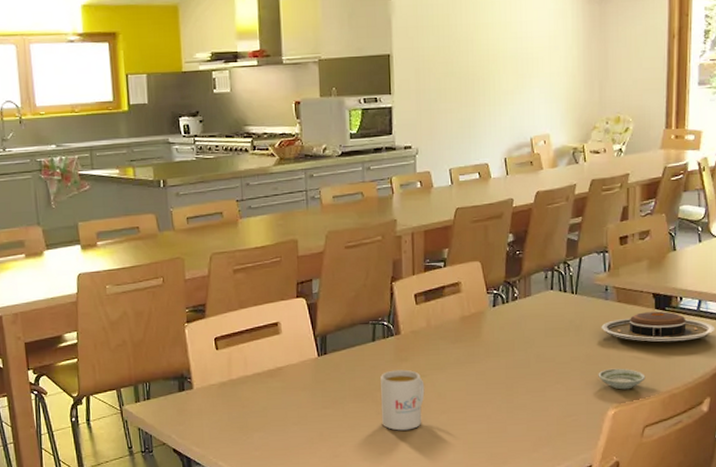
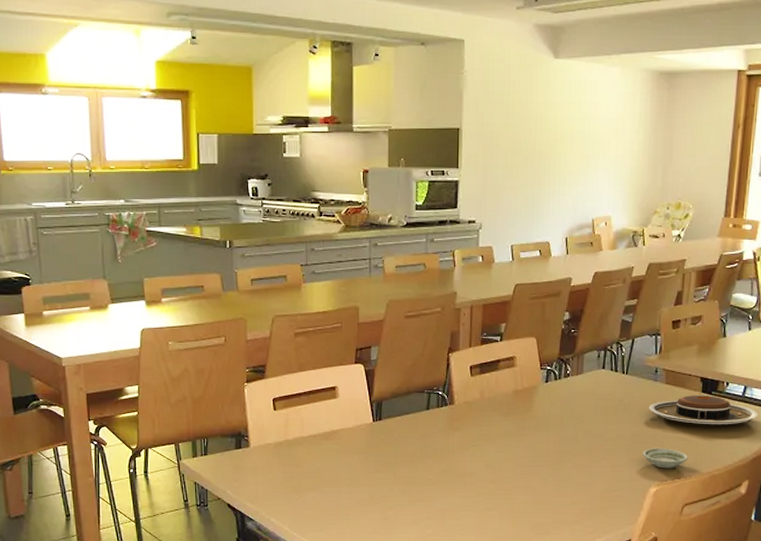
mug: present [380,369,425,431] -> none [432,438,475,497]

